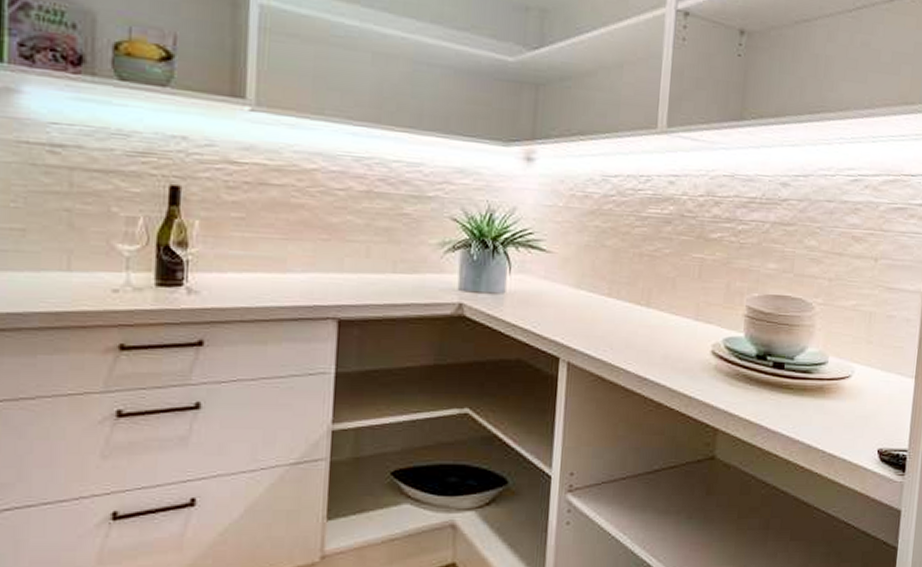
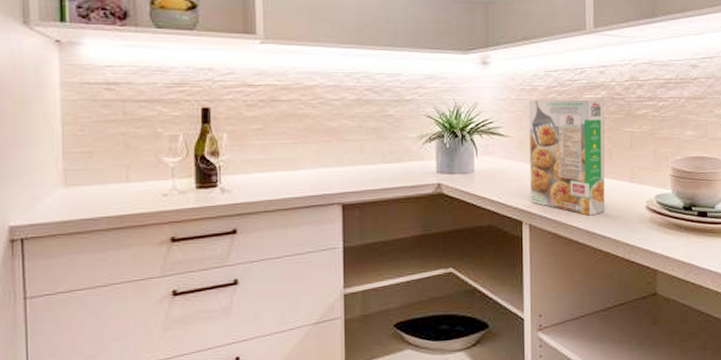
cereal box: none [571,209,672,357] -> present [528,99,605,216]

